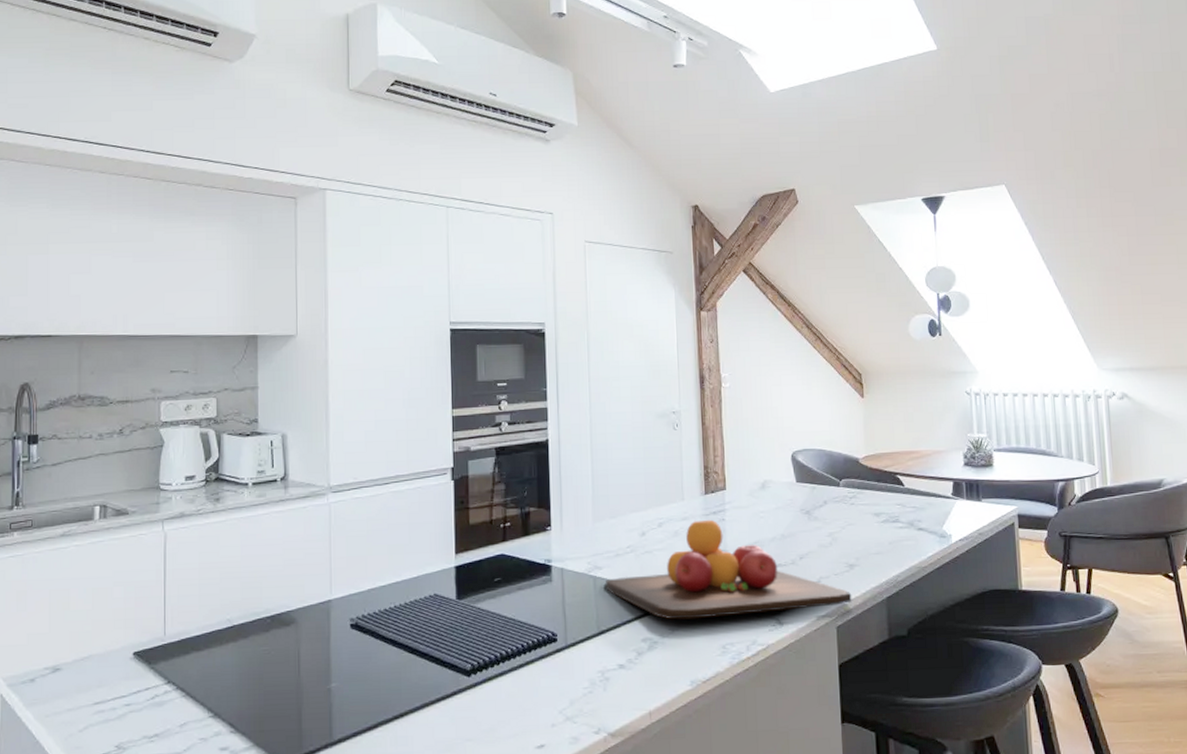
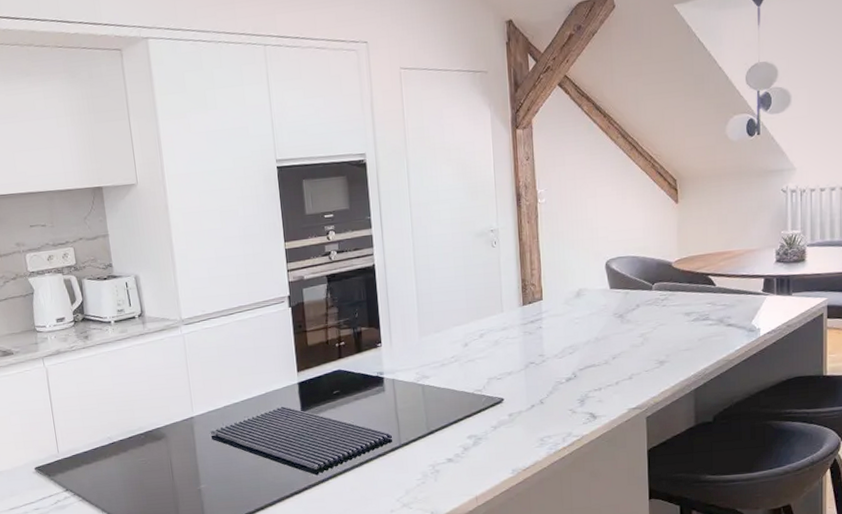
chopping board: present [606,519,852,620] -> none [433,328,662,419]

